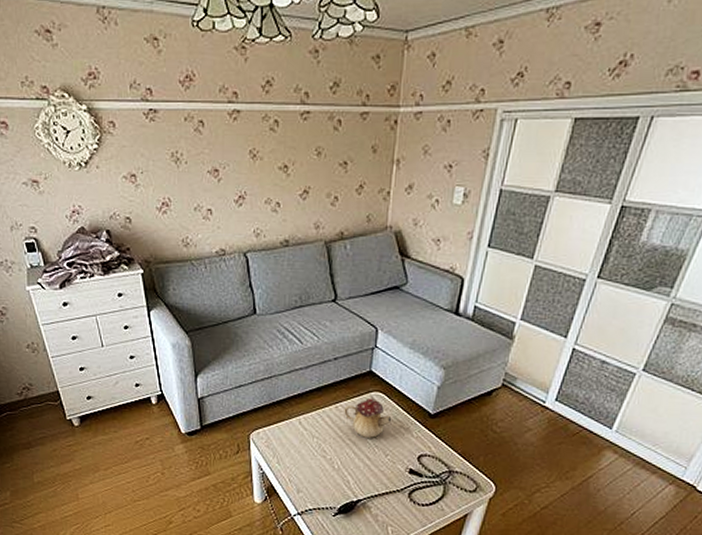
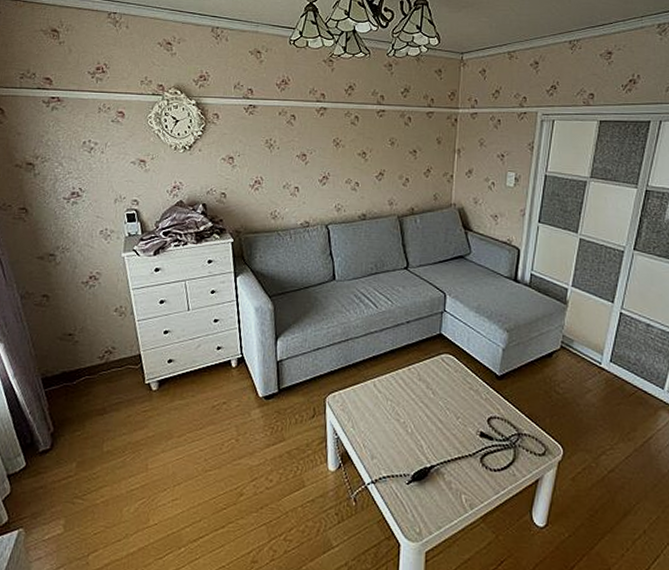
teapot: present [344,398,392,438] -> none [416,360,462,400]

